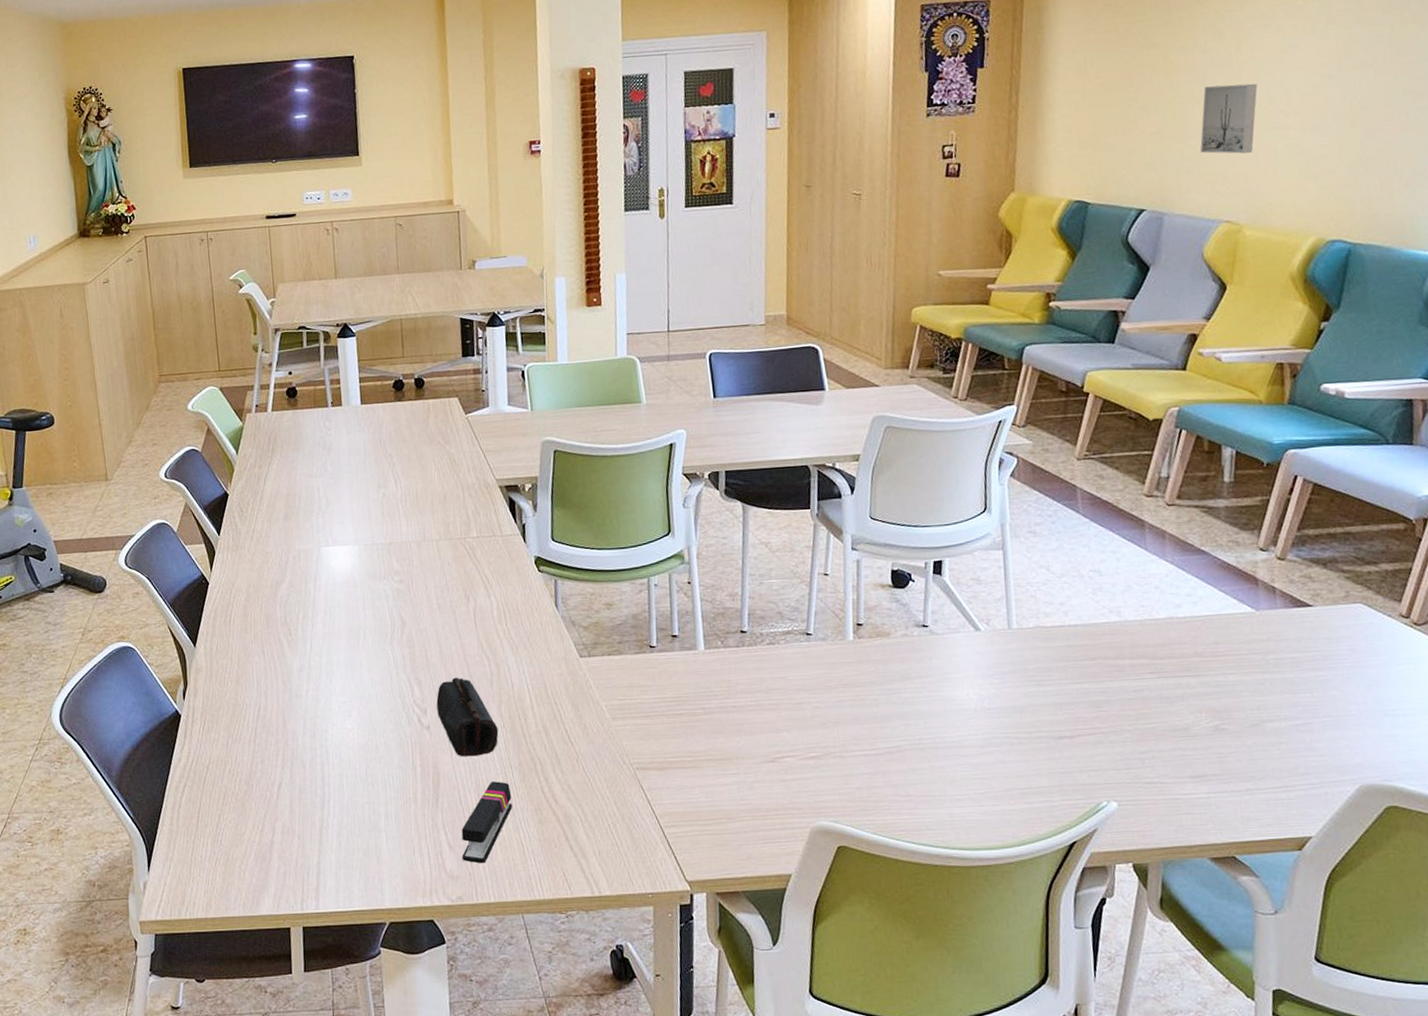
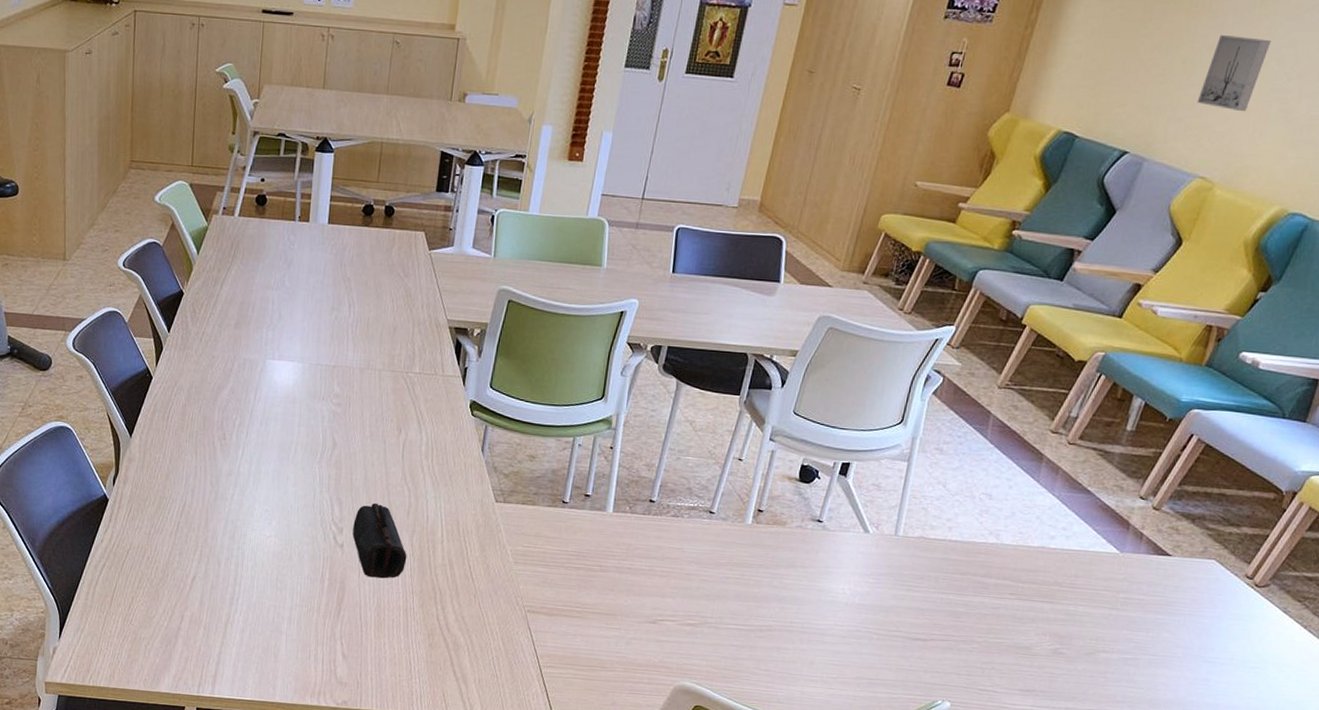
stapler: present [461,781,513,864] -> none [353,603,409,675]

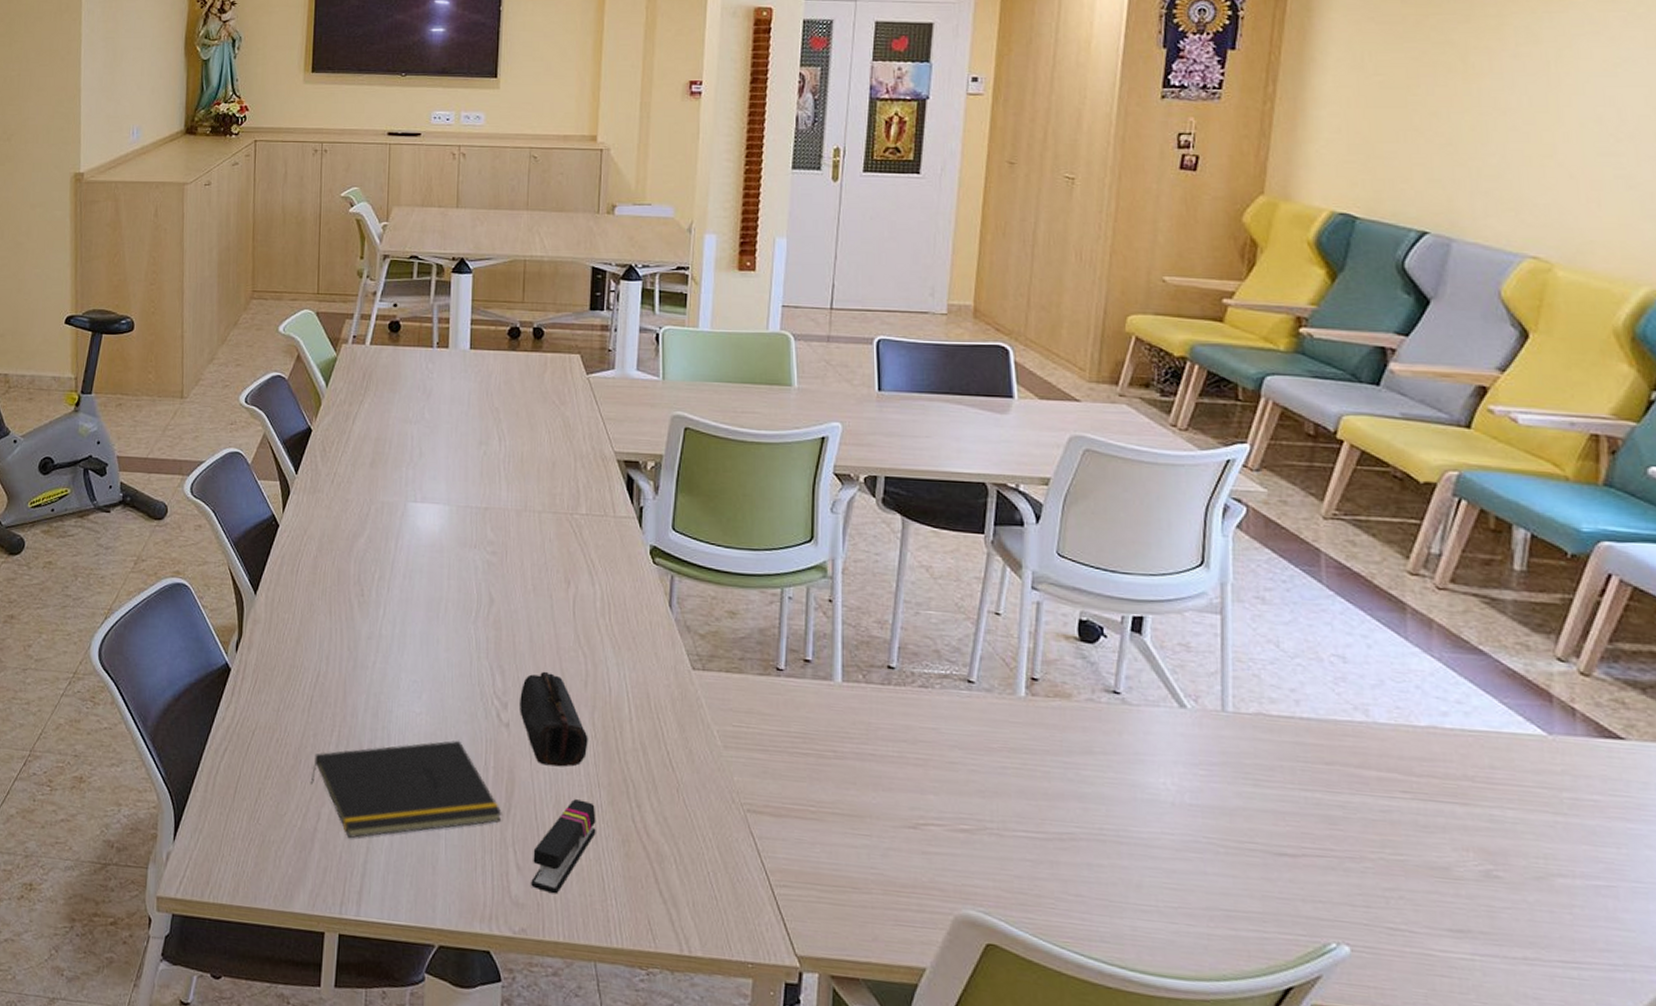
notepad: none [175,557,333,635] -> present [310,740,502,838]
stapler: none [353,603,409,675] -> present [531,799,596,894]
wall art: present [1196,35,1271,112] -> none [1502,97,1581,181]

